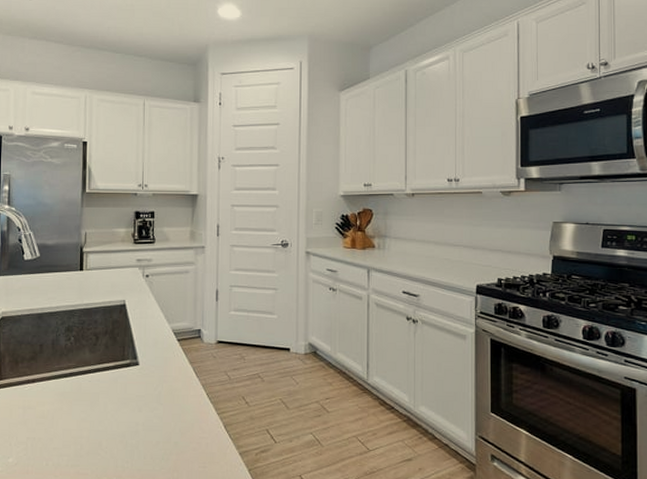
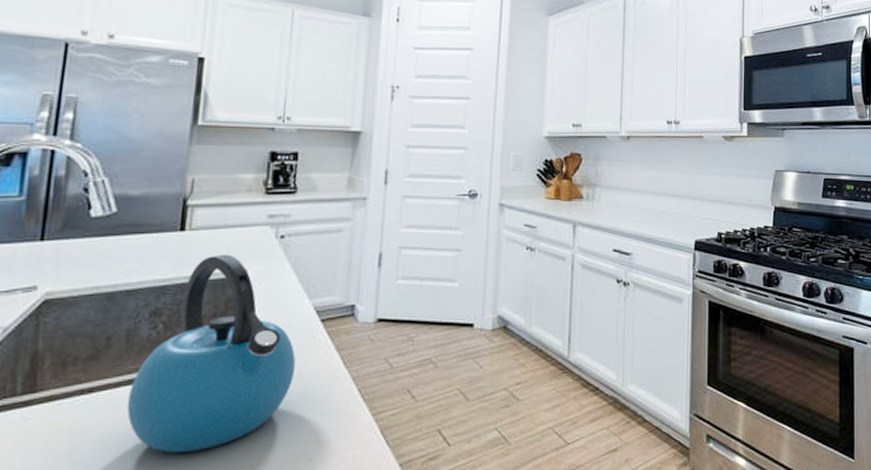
kettle: none [56,288,162,430] -> present [126,254,296,454]

